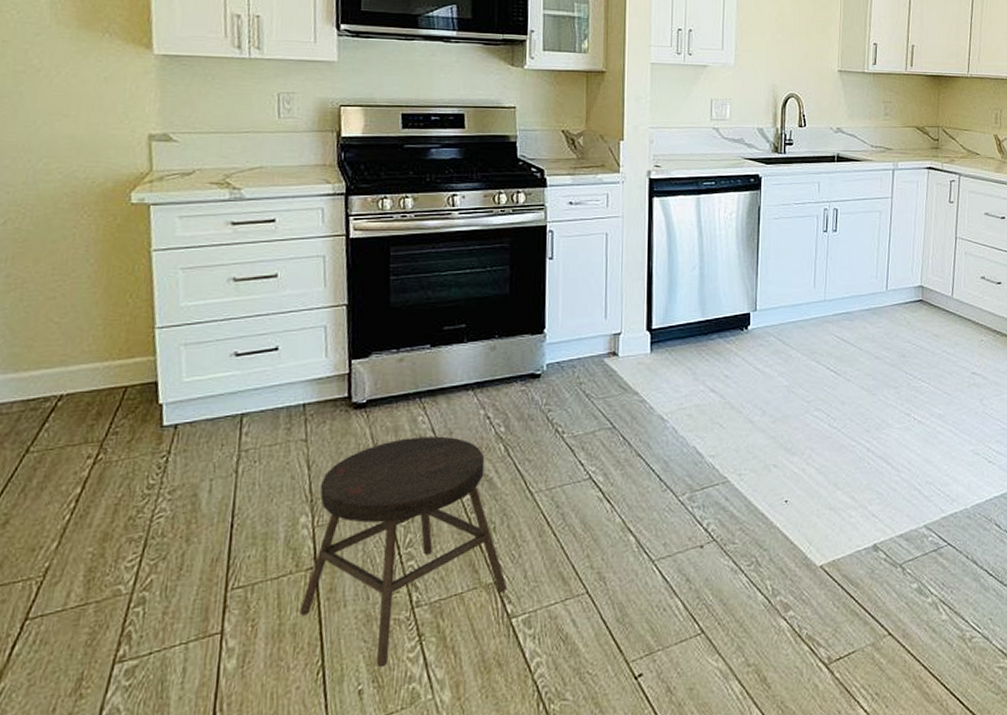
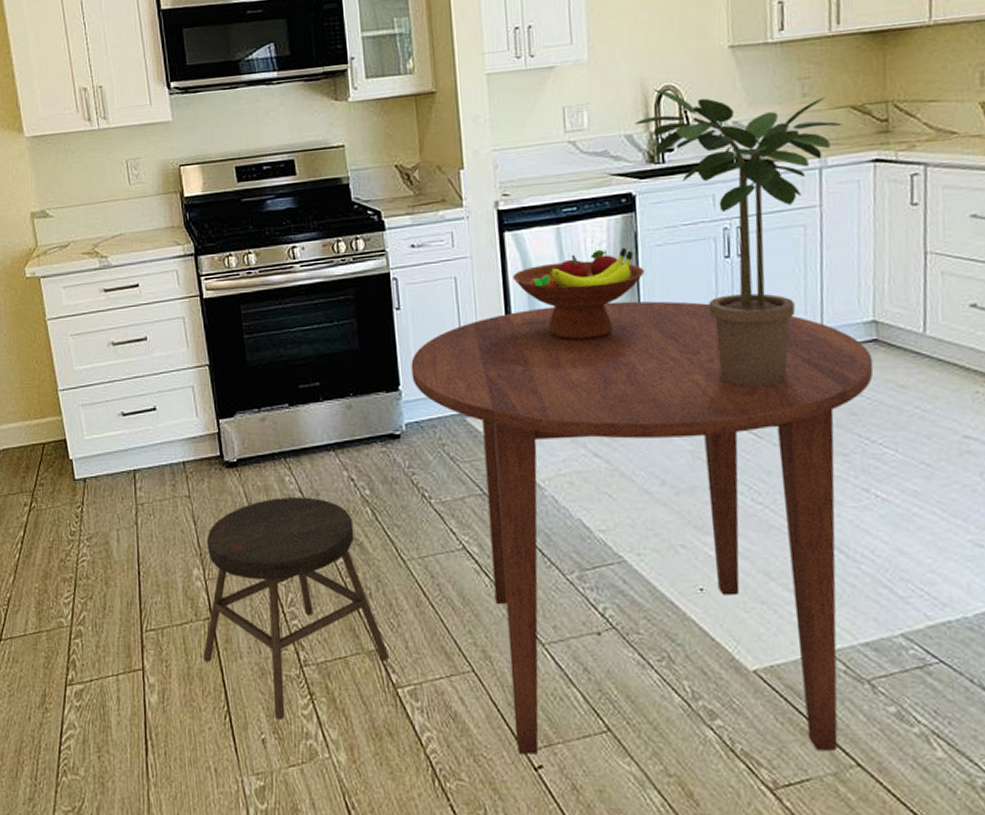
dining table: none [557,262,918,666] -> present [411,301,874,755]
fruit bowl: none [657,218,763,293] -> present [513,247,645,340]
potted plant: none [765,95,910,335] -> present [634,89,843,387]

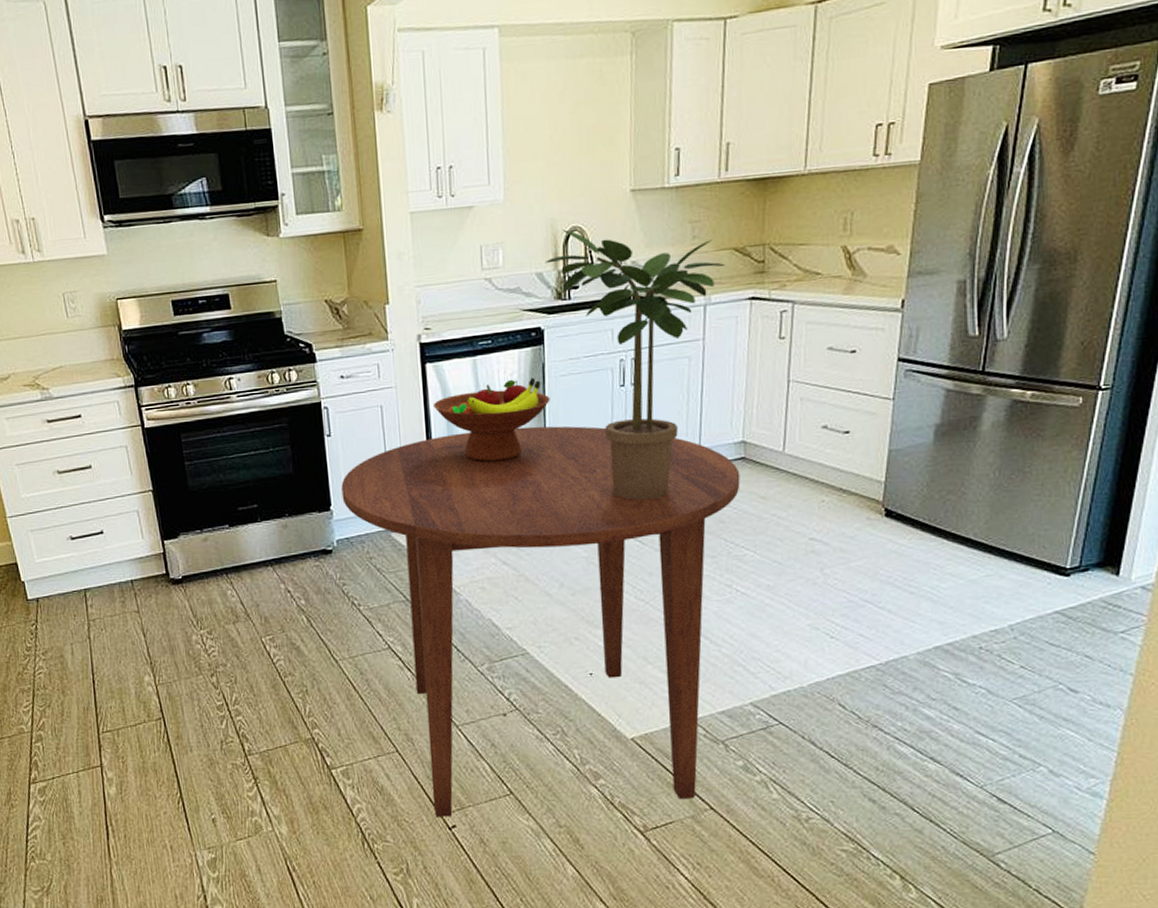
stool: present [203,497,390,721] -> none [156,608,325,802]

